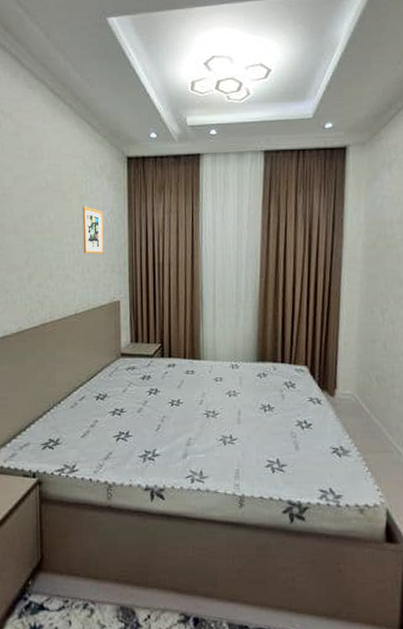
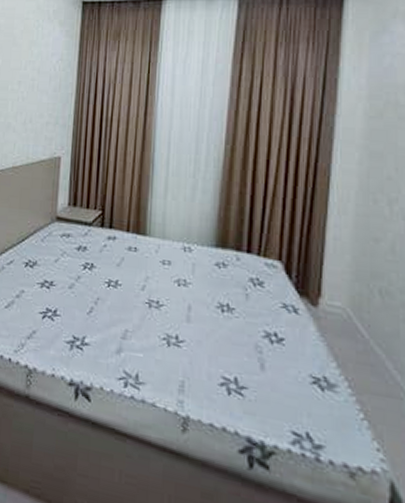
picture frame: present [82,206,104,254] -> none [27,51,52,104]

